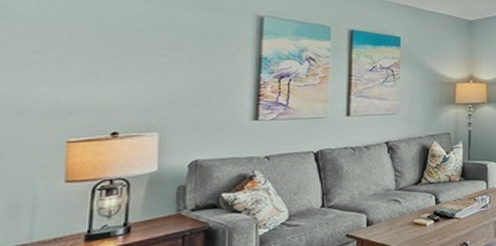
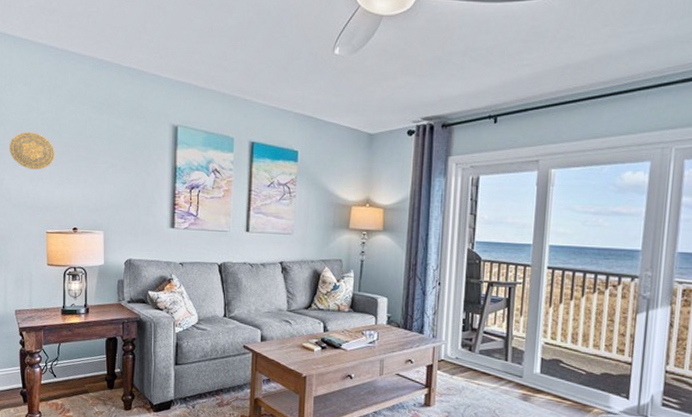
decorative plate: none [12,27,90,69] -> present [9,132,55,170]

